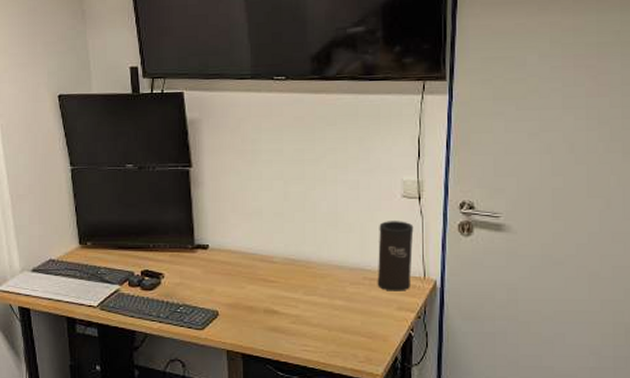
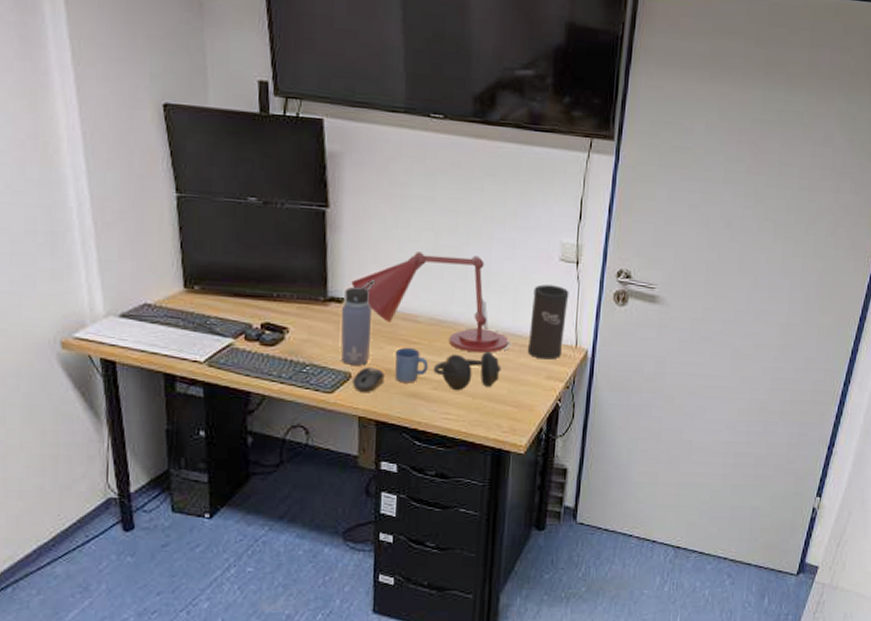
water bottle: none [206,227,235,304] -> present [340,280,376,365]
desk lamp: none [214,199,362,288] -> present [351,252,512,354]
computer mouse: none [220,305,248,328] -> present [353,367,385,392]
mug: none [255,285,286,319] -> present [394,347,429,383]
headphones: none [290,286,354,325] -> present [433,351,502,391]

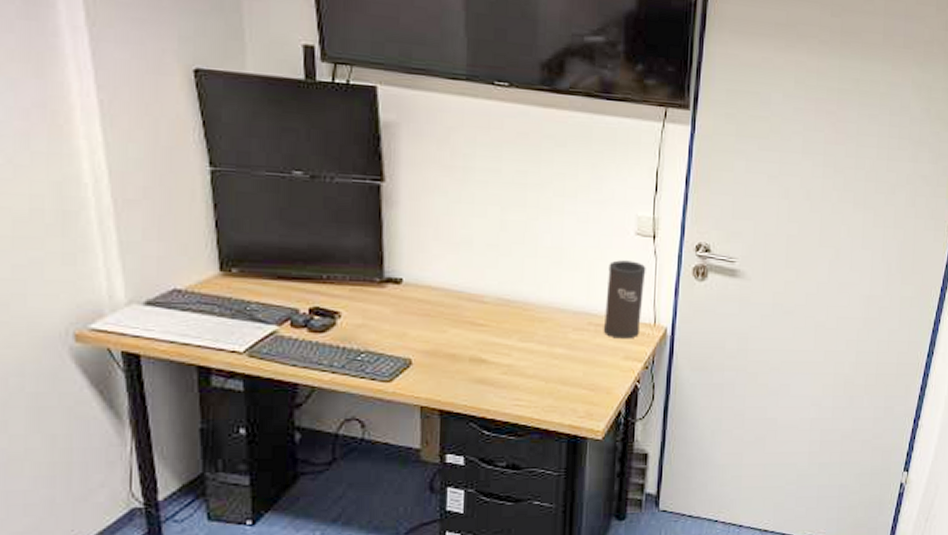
water bottle: present [340,280,376,365] -> none [399,258,438,351]
desk lamp: present [351,252,512,354] -> none [410,227,586,334]
computer mouse: present [353,367,385,392] -> none [413,352,449,379]
mug: present [394,347,429,383] -> none [459,329,497,369]
headphones: present [433,351,502,391] -> none [502,331,576,375]

